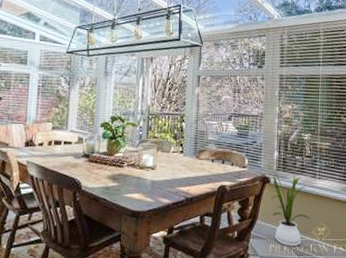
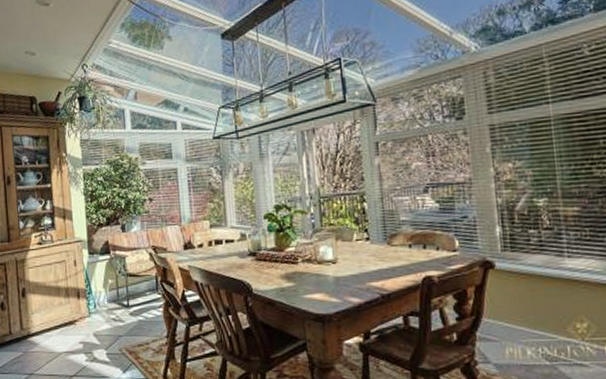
house plant: present [265,164,312,247] -> none [484,244,564,350]

